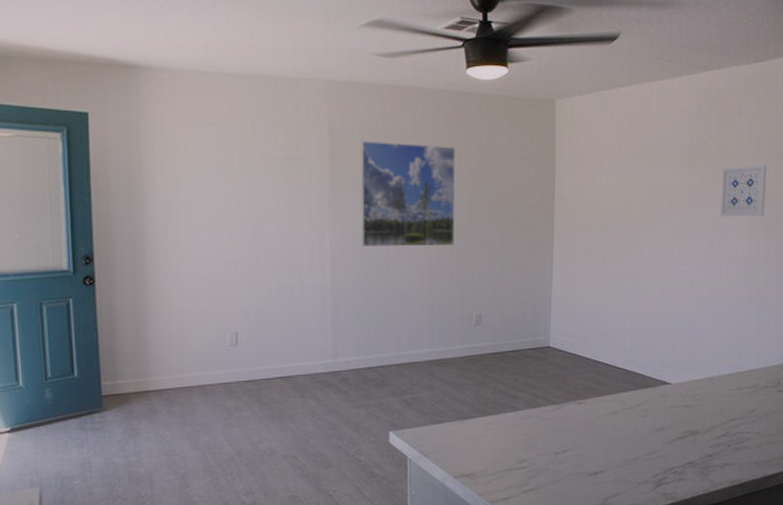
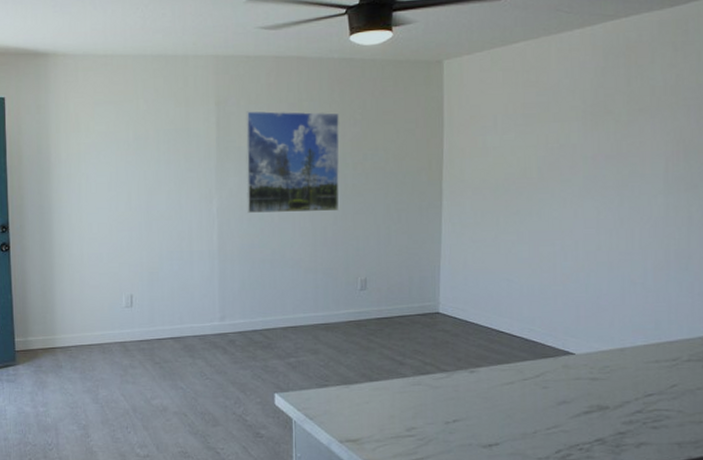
wall art: present [720,165,768,217] -> none [631,117,688,175]

